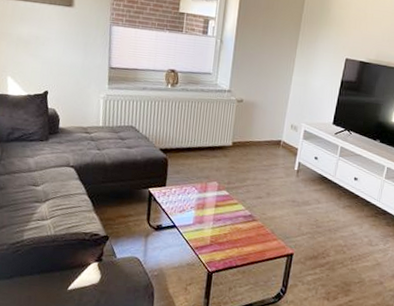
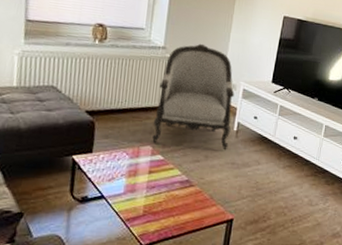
armchair: none [218,86,296,189] -> present [152,43,235,150]

